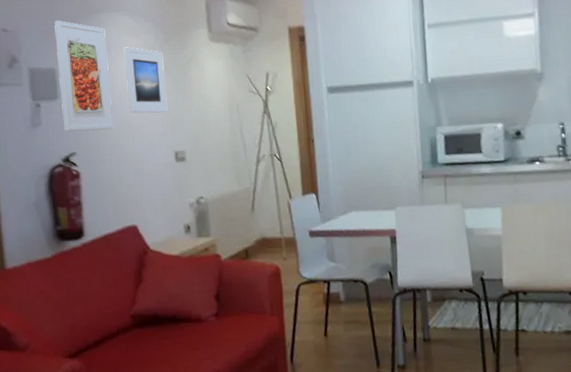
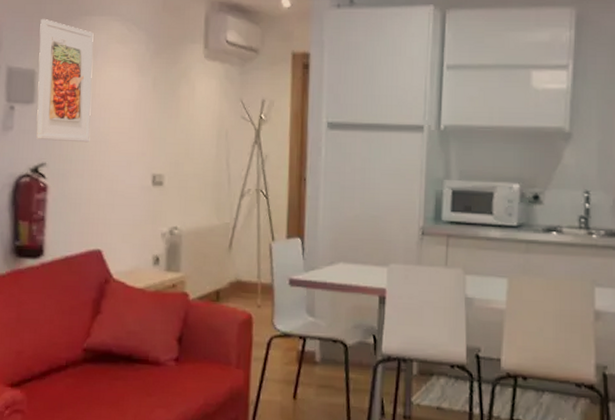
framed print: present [124,47,168,114] -> none [108,55,153,130]

